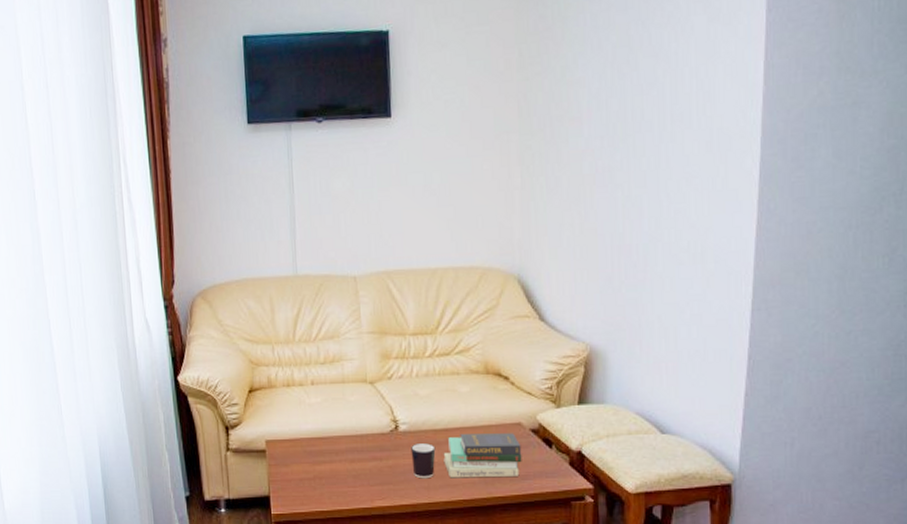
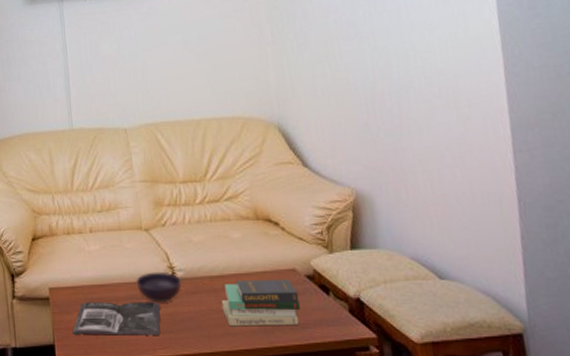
magazine: none [289,454,381,487] -> present [72,301,161,336]
bowl: none [357,424,405,456] -> present [136,271,182,303]
mug: present [411,443,436,479] -> none [189,290,214,327]

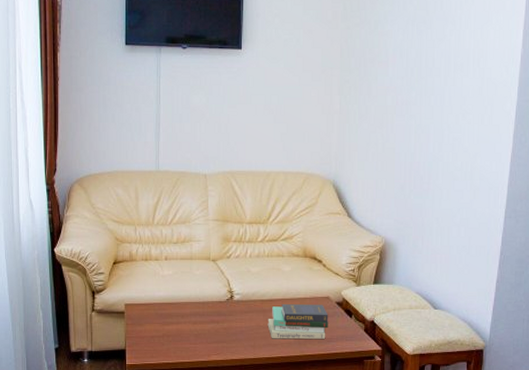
magazine: present [72,301,161,336] -> none [142,316,218,344]
bowl: present [136,271,182,303] -> none [200,294,238,319]

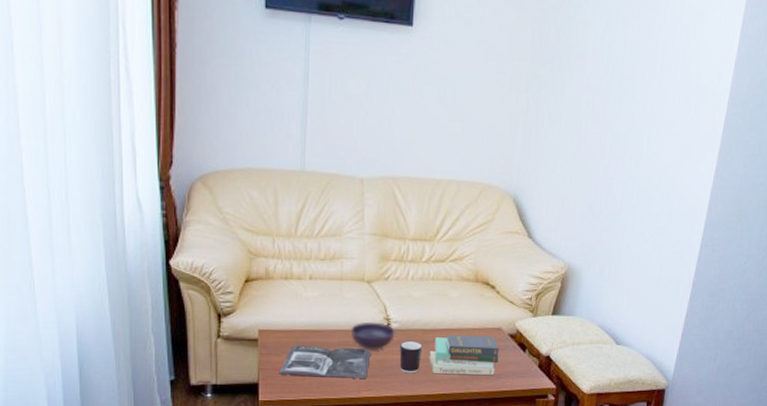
magazine: none [142,316,218,344] -> present [279,345,371,379]
bowl: none [200,294,238,319] -> present [350,322,395,350]
mug: none [242,311,262,339] -> present [399,341,423,374]

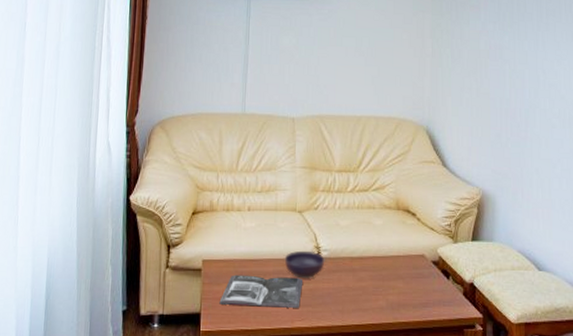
mug: present [399,341,423,374] -> none [330,269,351,303]
books: present [429,335,499,376] -> none [357,263,424,304]

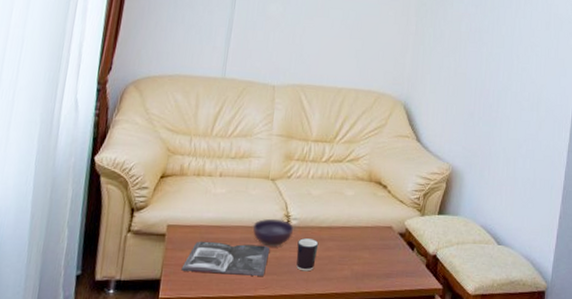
mug: none [330,269,351,303] -> present [296,238,319,272]

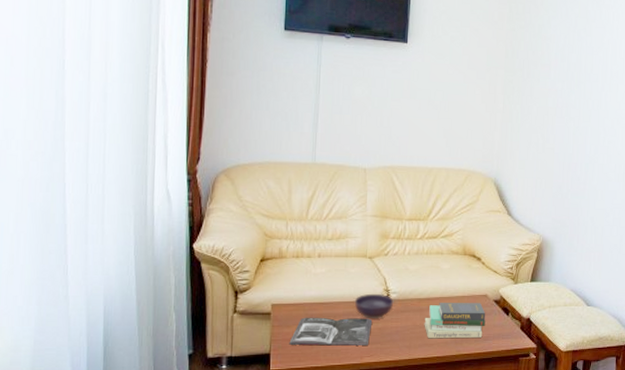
mug: present [296,238,319,272] -> none [398,310,419,339]
books: none [324,233,390,274] -> present [424,303,486,339]

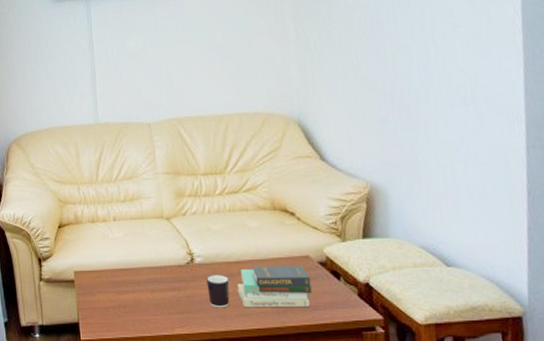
magazine: present [289,317,373,346] -> none [96,284,180,315]
bowl: present [354,293,394,319] -> none [156,257,200,286]
mug: none [398,310,419,339] -> present [206,275,230,308]

